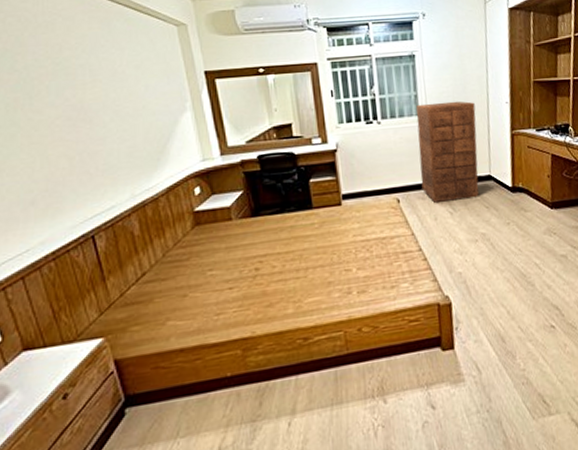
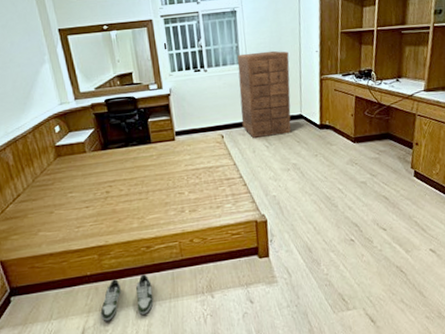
shoe: none [242,374,311,438] -> present [100,274,154,321]

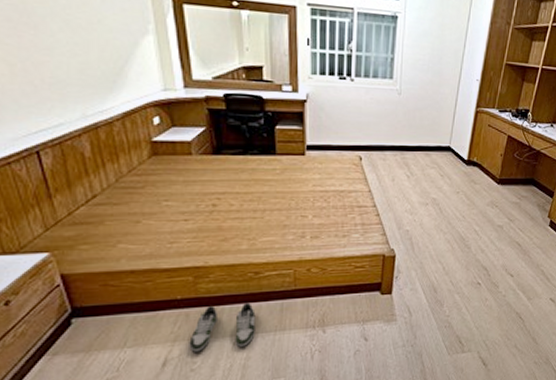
dresser: present [237,50,291,138] -> none [384,68,447,166]

